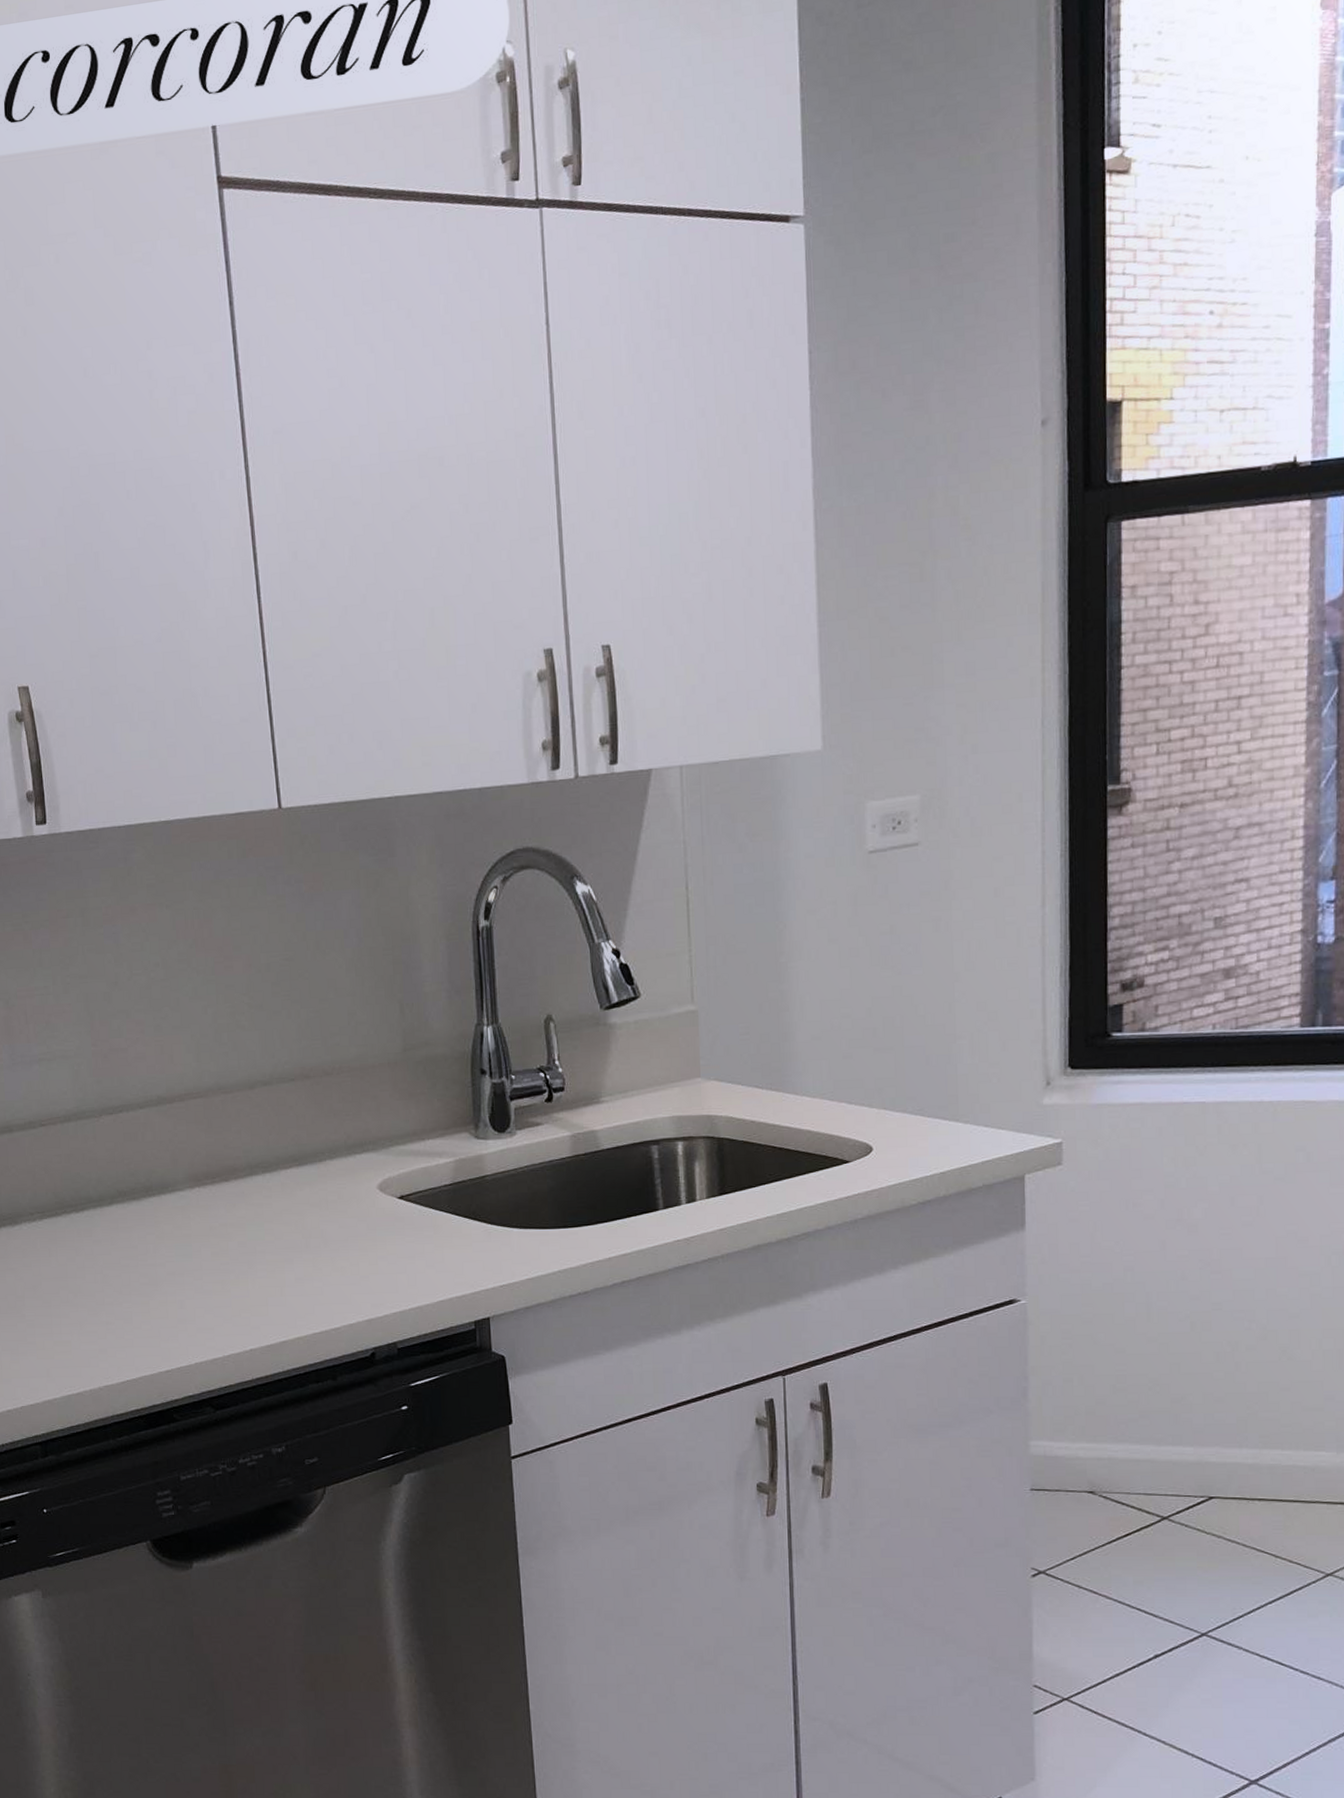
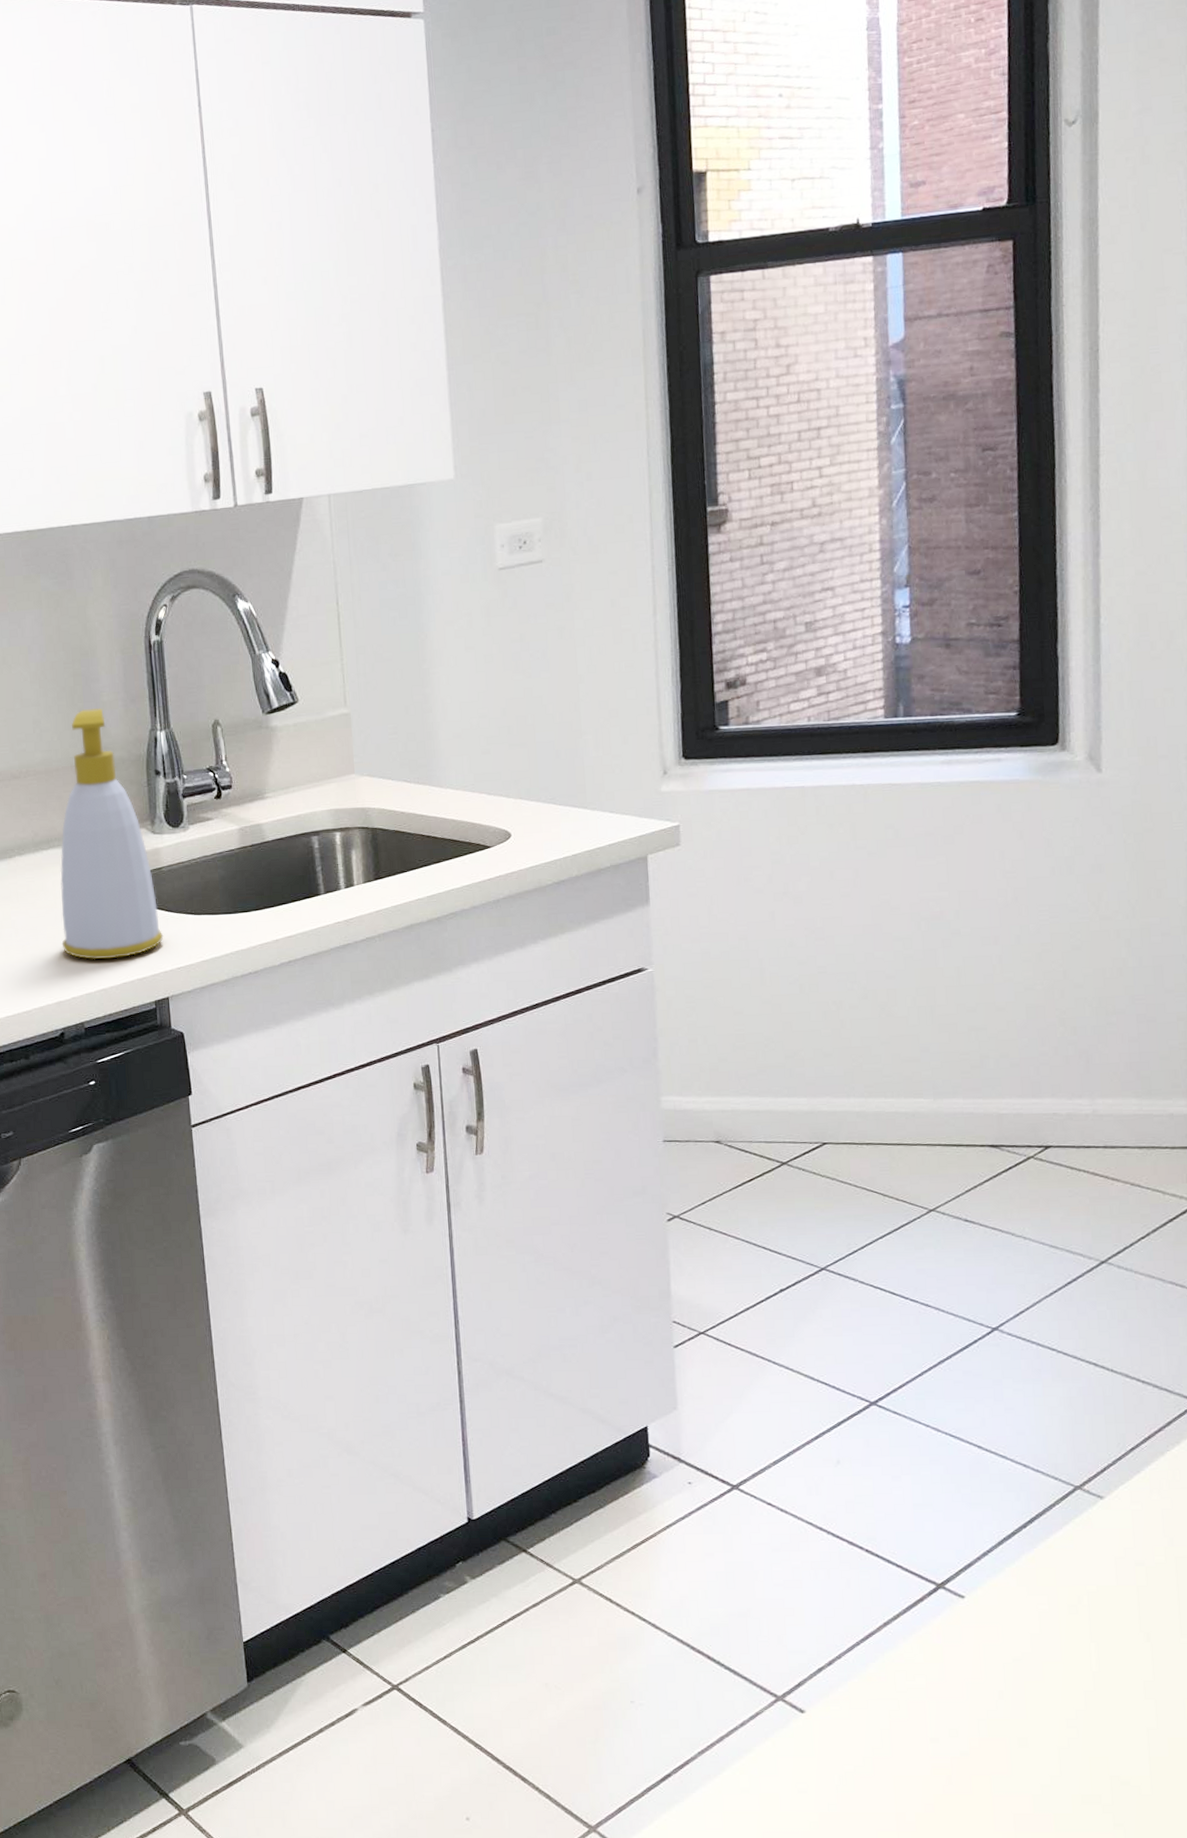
soap bottle: none [374,999,486,1275] -> present [60,707,164,960]

